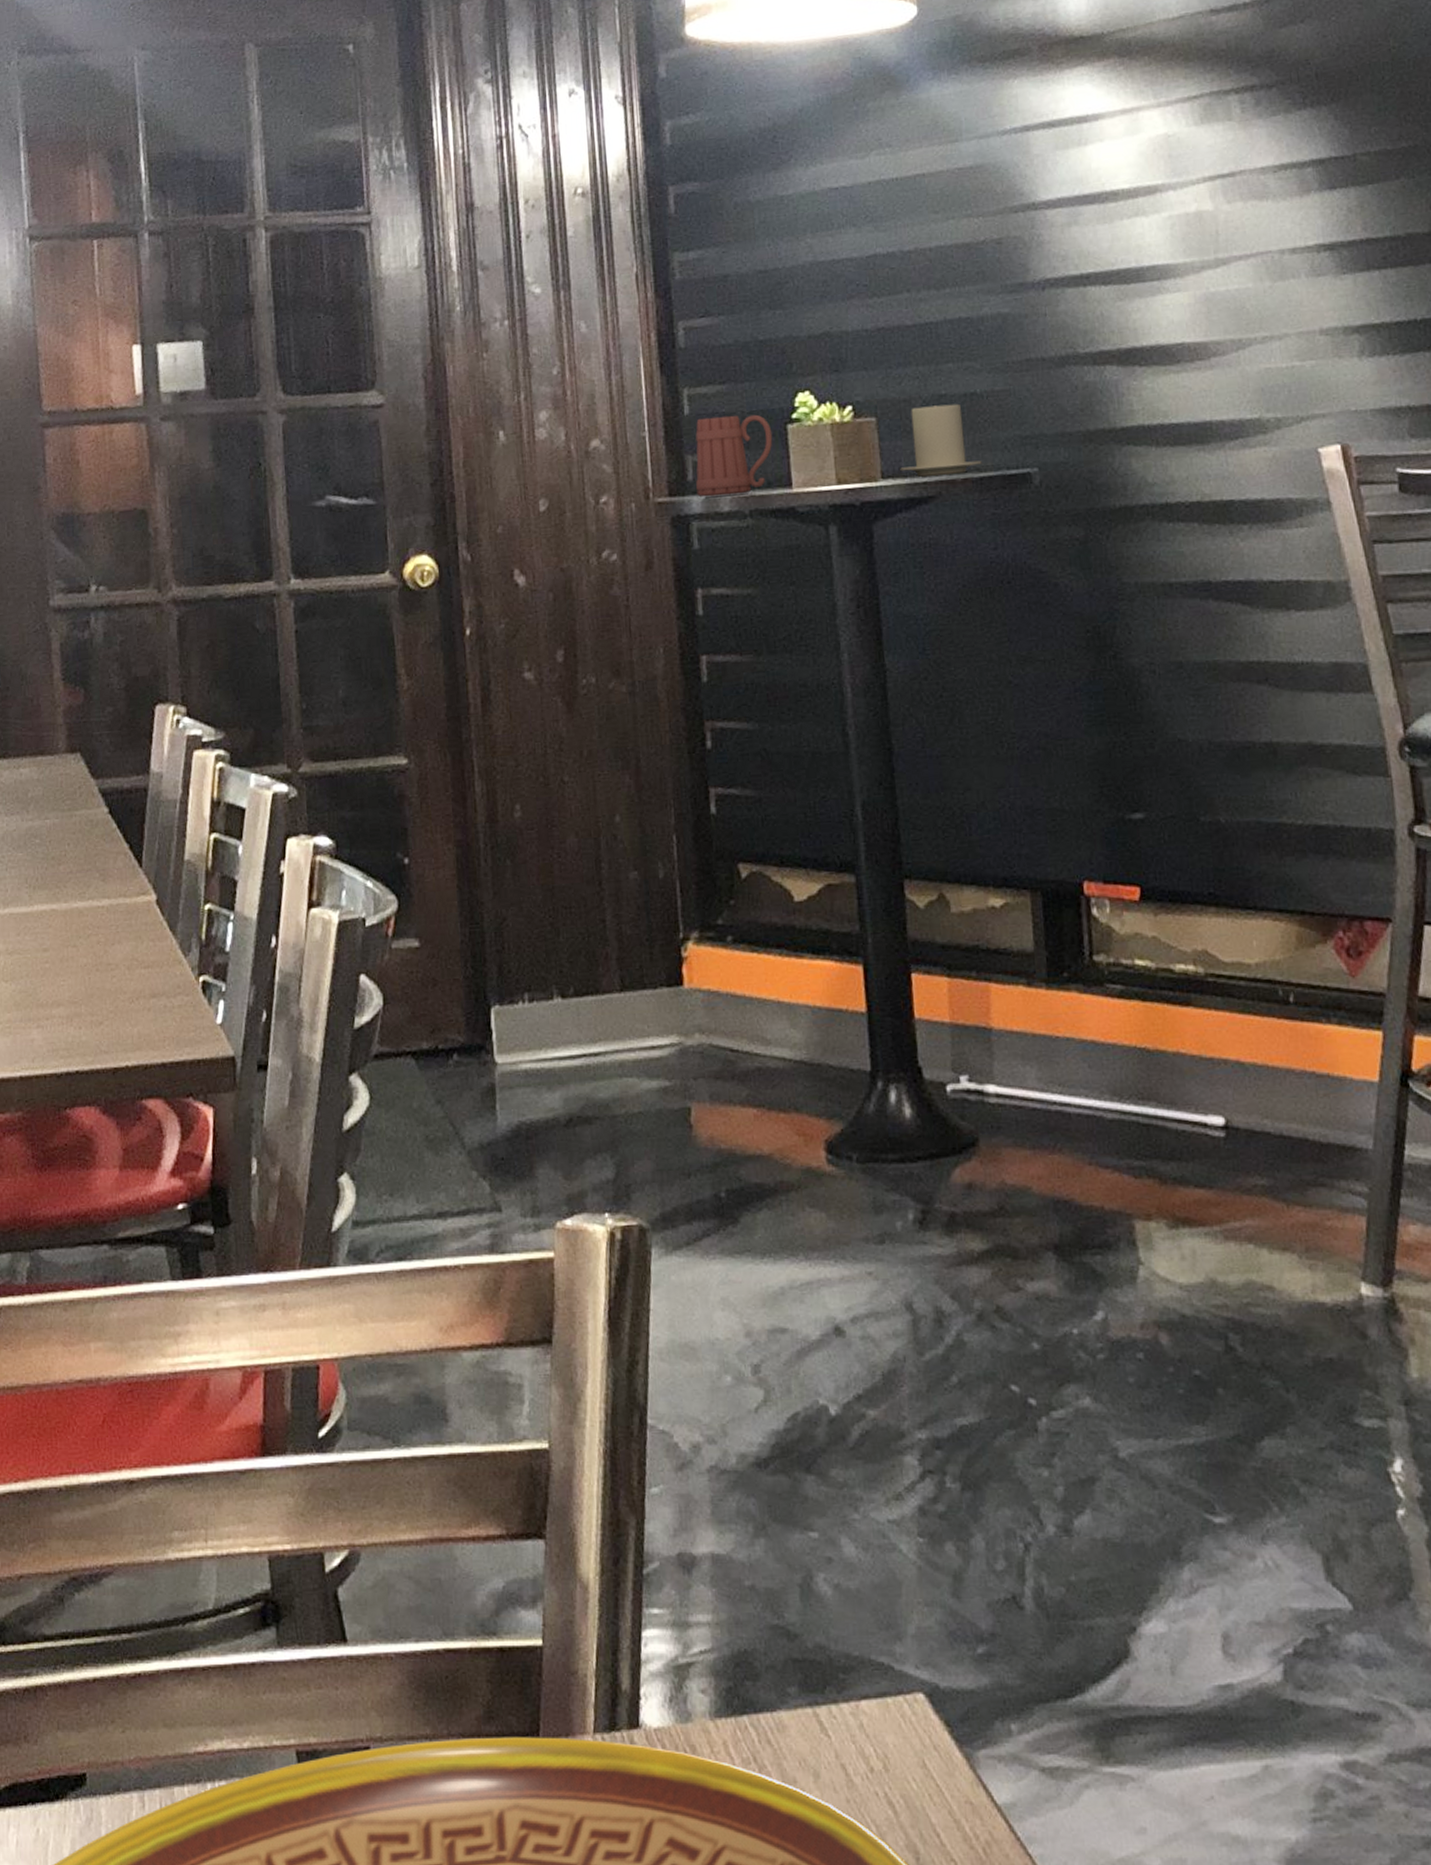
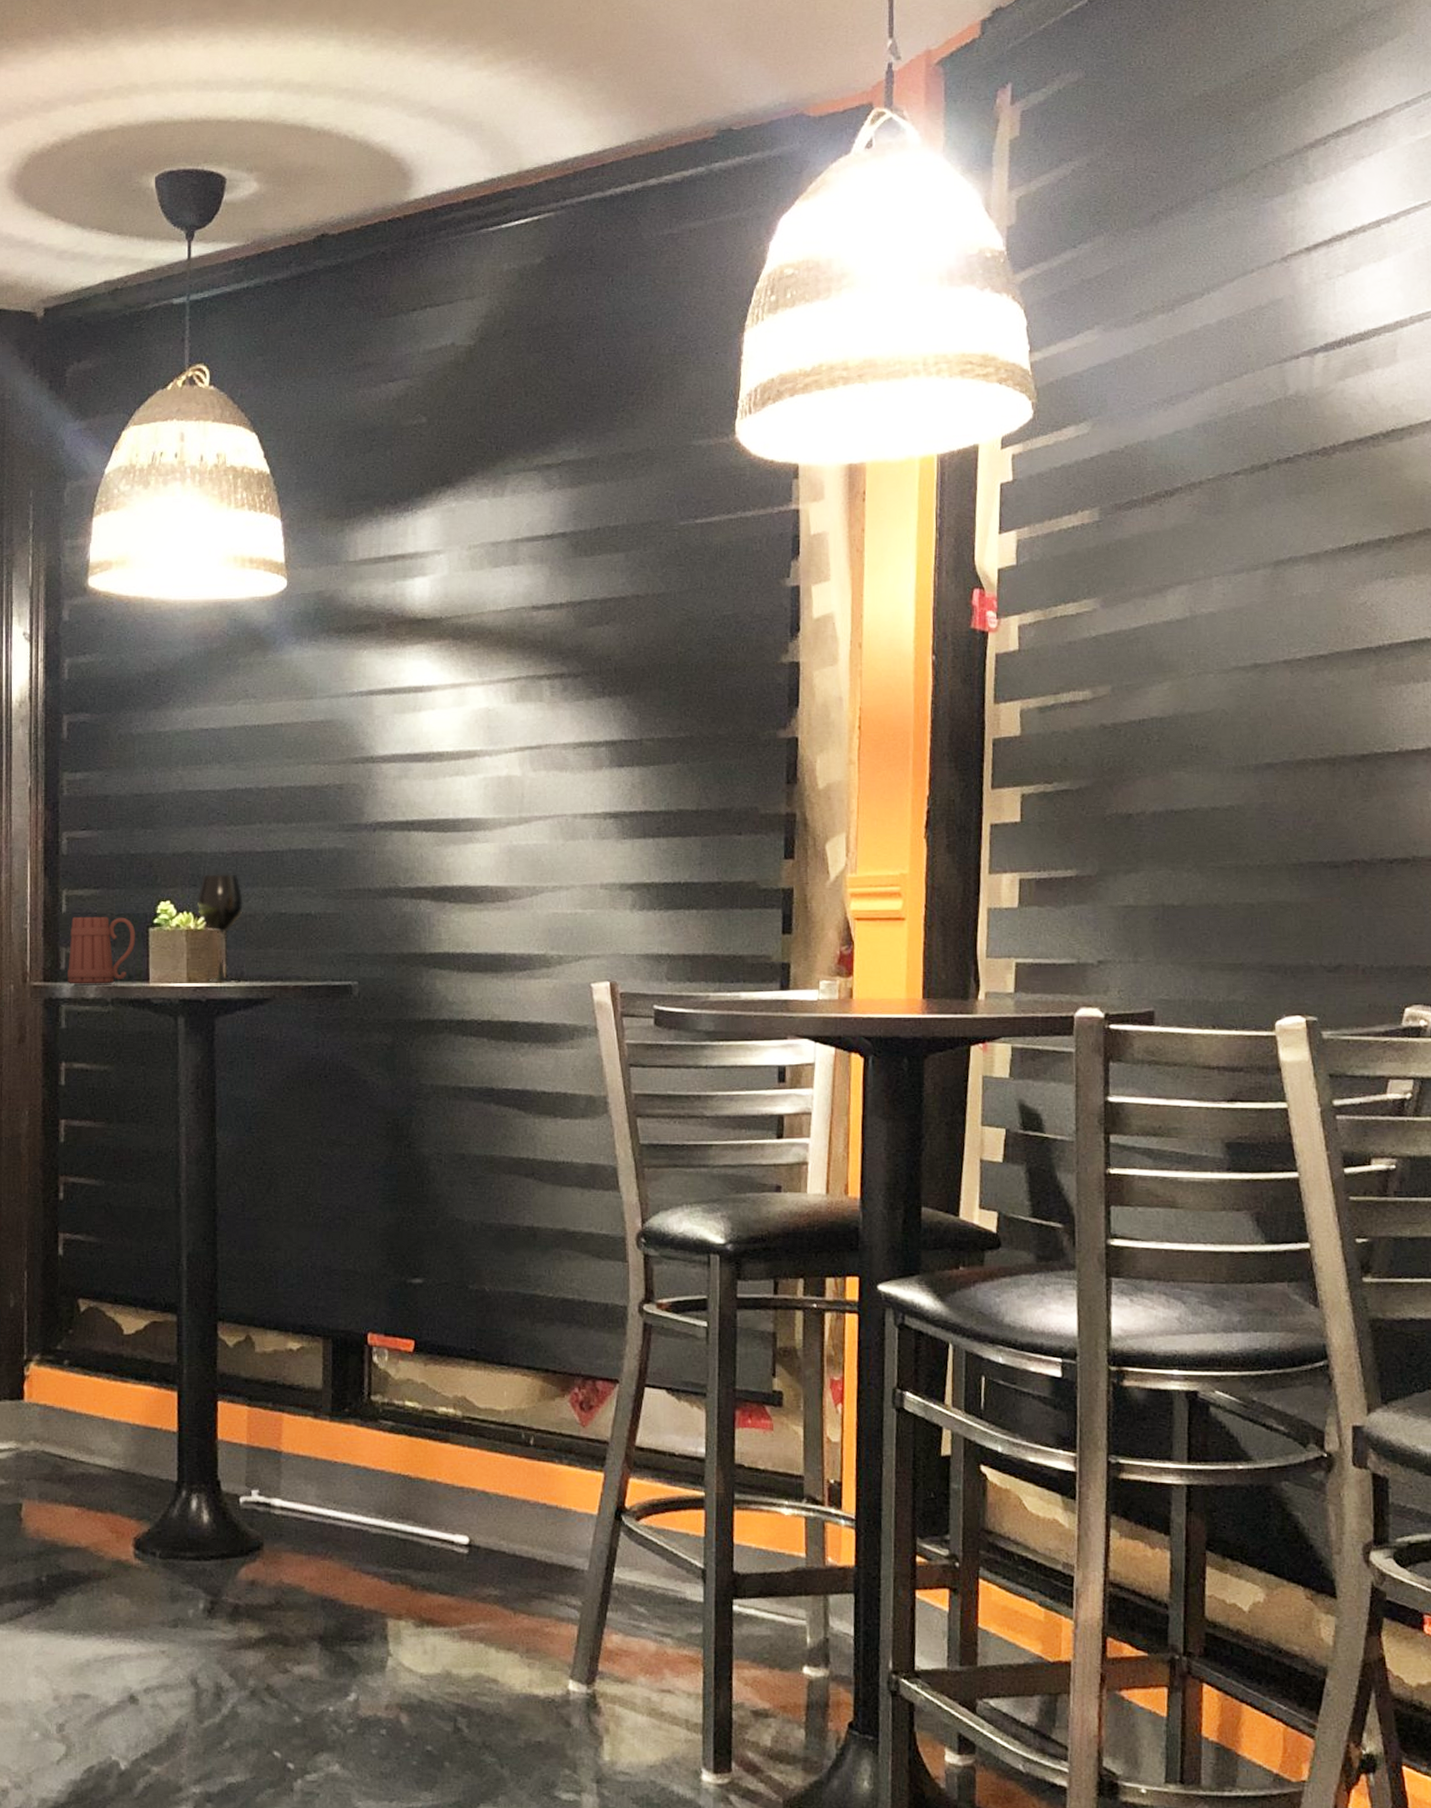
wineglass: none [841,354,900,483] -> present [198,874,243,983]
candle: present [900,403,982,477] -> none [242,922,311,981]

